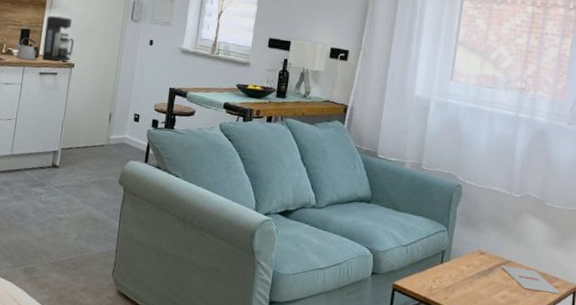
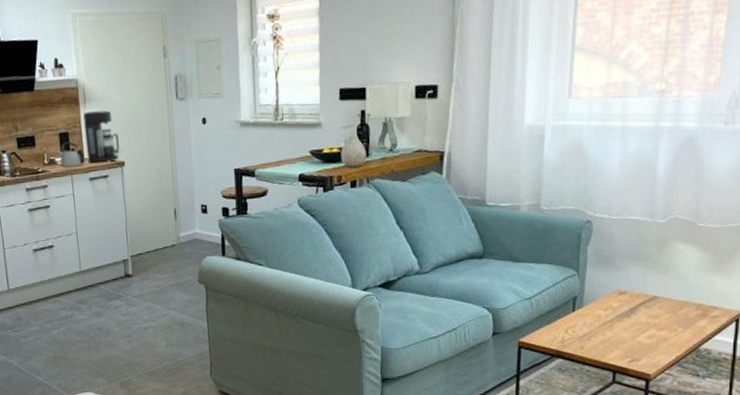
vase: none [262,77,284,106] -> present [340,134,366,168]
magazine: present [501,265,560,295] -> none [646,302,719,325]

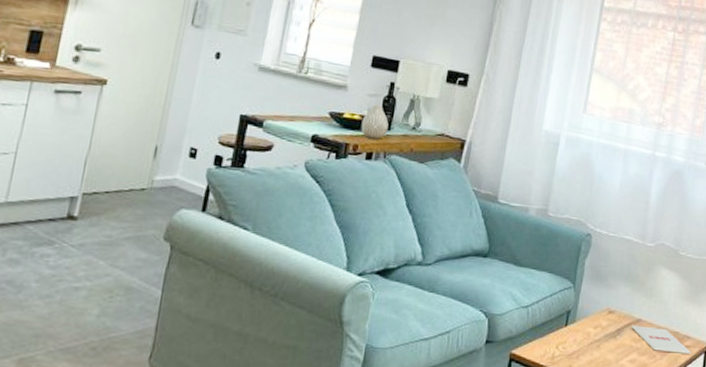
kettle: present [56,141,85,169] -> none [19,41,56,74]
coffee maker: present [83,110,120,163] -> none [58,14,108,78]
magazine: none [646,302,719,325] -> present [631,325,691,355]

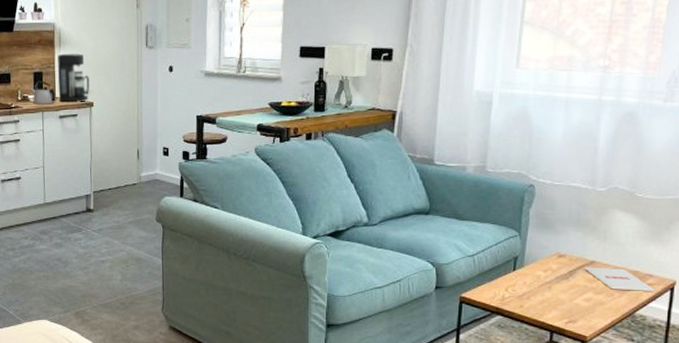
kettle: none [19,41,56,74] -> present [29,81,56,106]
coffee maker: none [58,14,108,78] -> present [58,53,90,102]
vase: present [360,103,389,139] -> none [298,89,322,121]

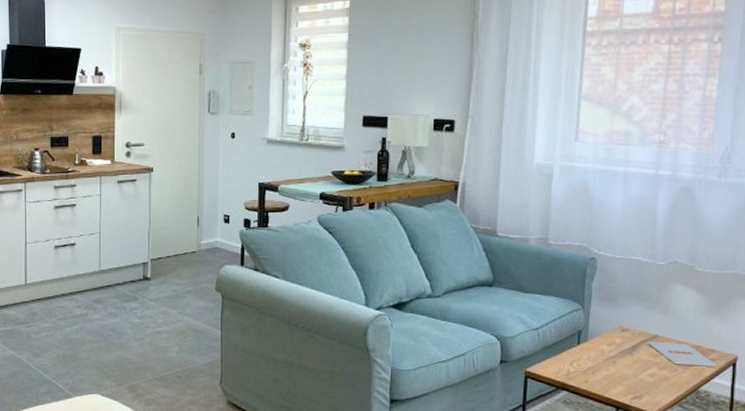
kettle: present [29,81,56,106] -> none [87,145,115,170]
coffee maker: present [58,53,90,102] -> none [117,118,150,167]

